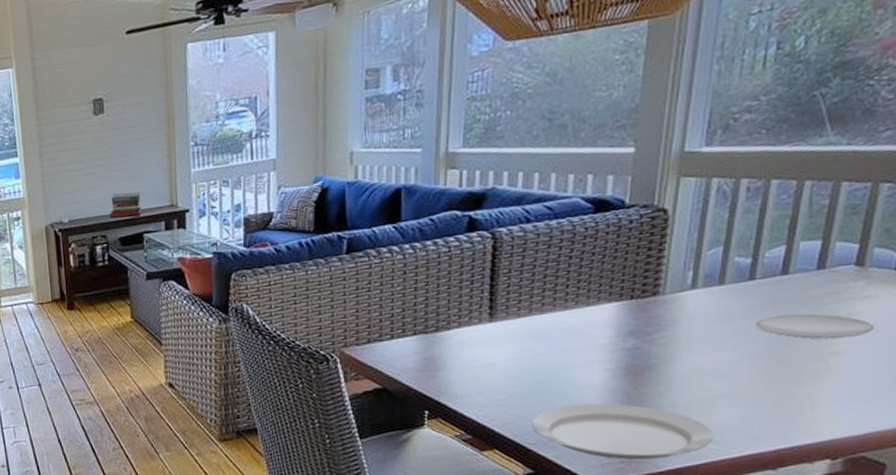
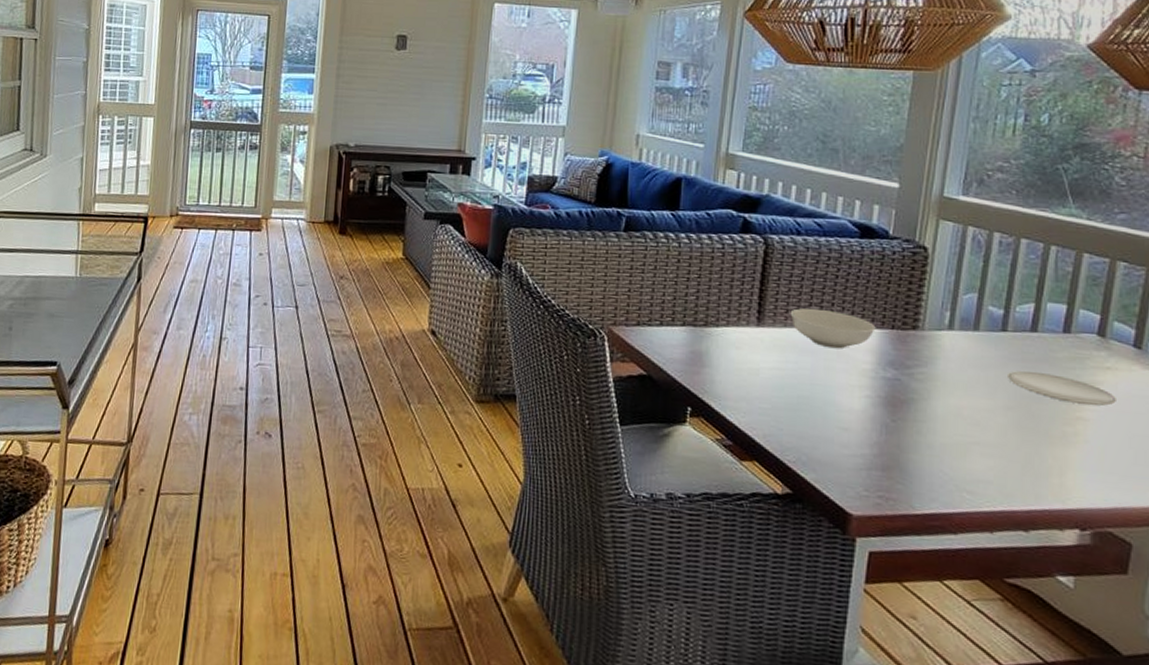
books: present [110,191,142,219] -> none [397,128,431,155]
bowl: none [523,292,614,330] -> present [790,308,876,349]
plate: present [532,403,713,460] -> none [792,427,968,500]

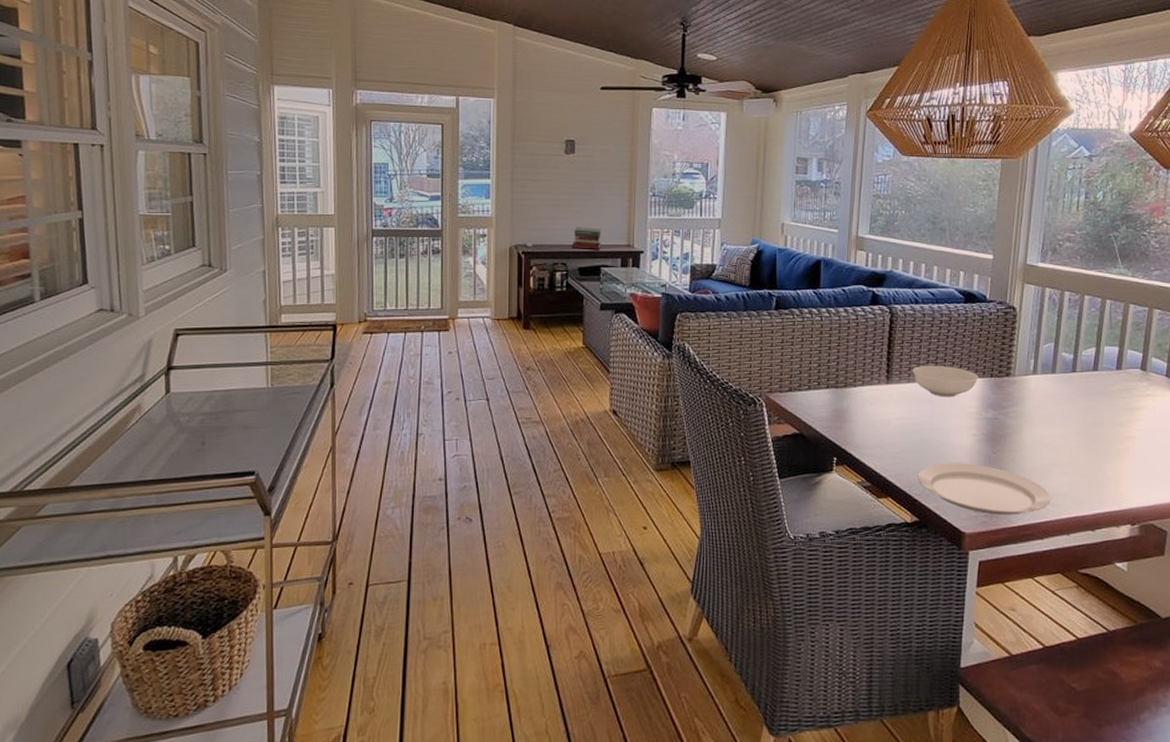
books: none [397,128,431,155] -> present [572,227,602,251]
plate: none [792,427,968,500] -> present [918,463,1050,515]
plate: present [1006,370,1116,406] -> none [1076,402,1155,426]

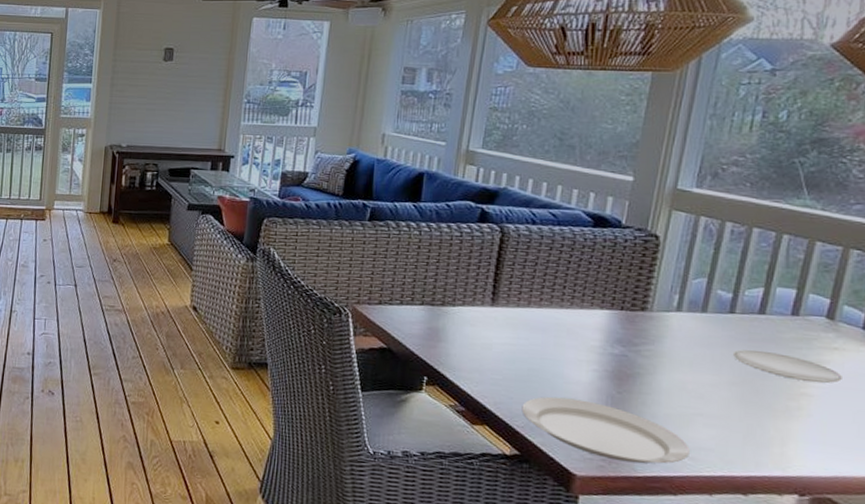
books: present [572,227,602,251] -> none [164,130,194,154]
bowl: present [912,365,979,397] -> none [523,290,605,328]
plate: none [1076,402,1155,426] -> present [732,349,842,383]

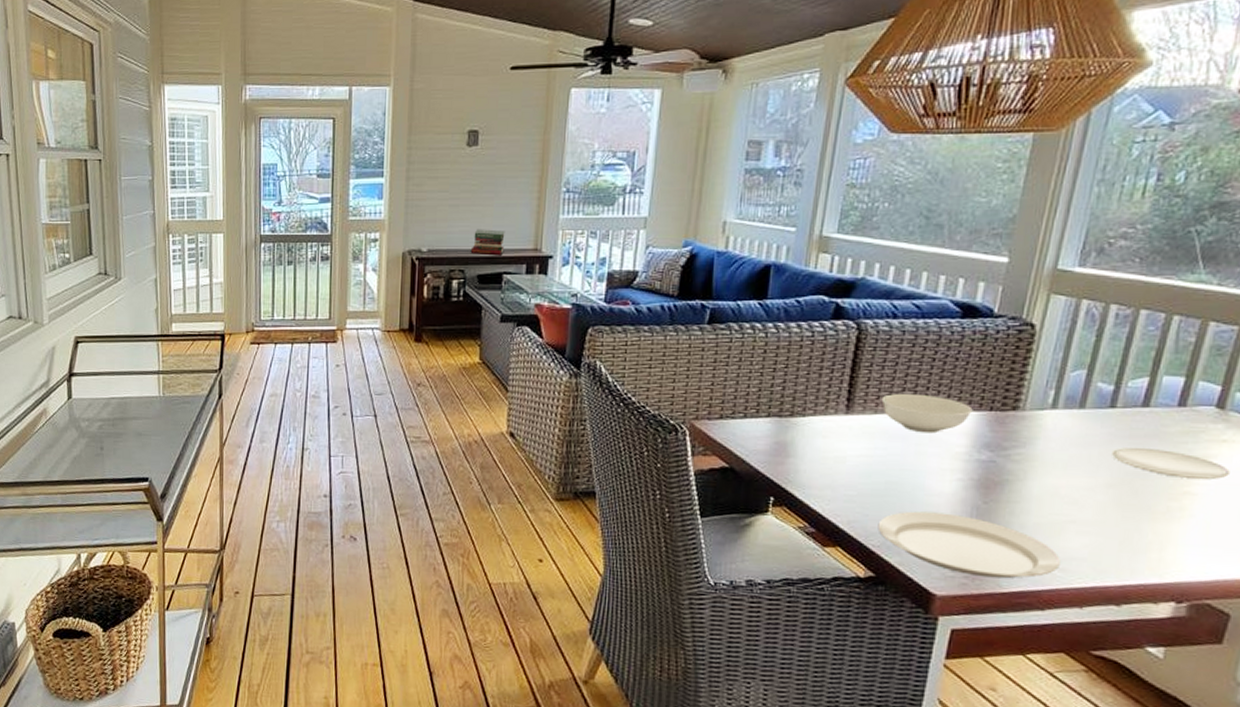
books: none [164,130,194,154] -> present [472,229,505,256]
bowl: none [523,290,605,328] -> present [881,393,973,434]

